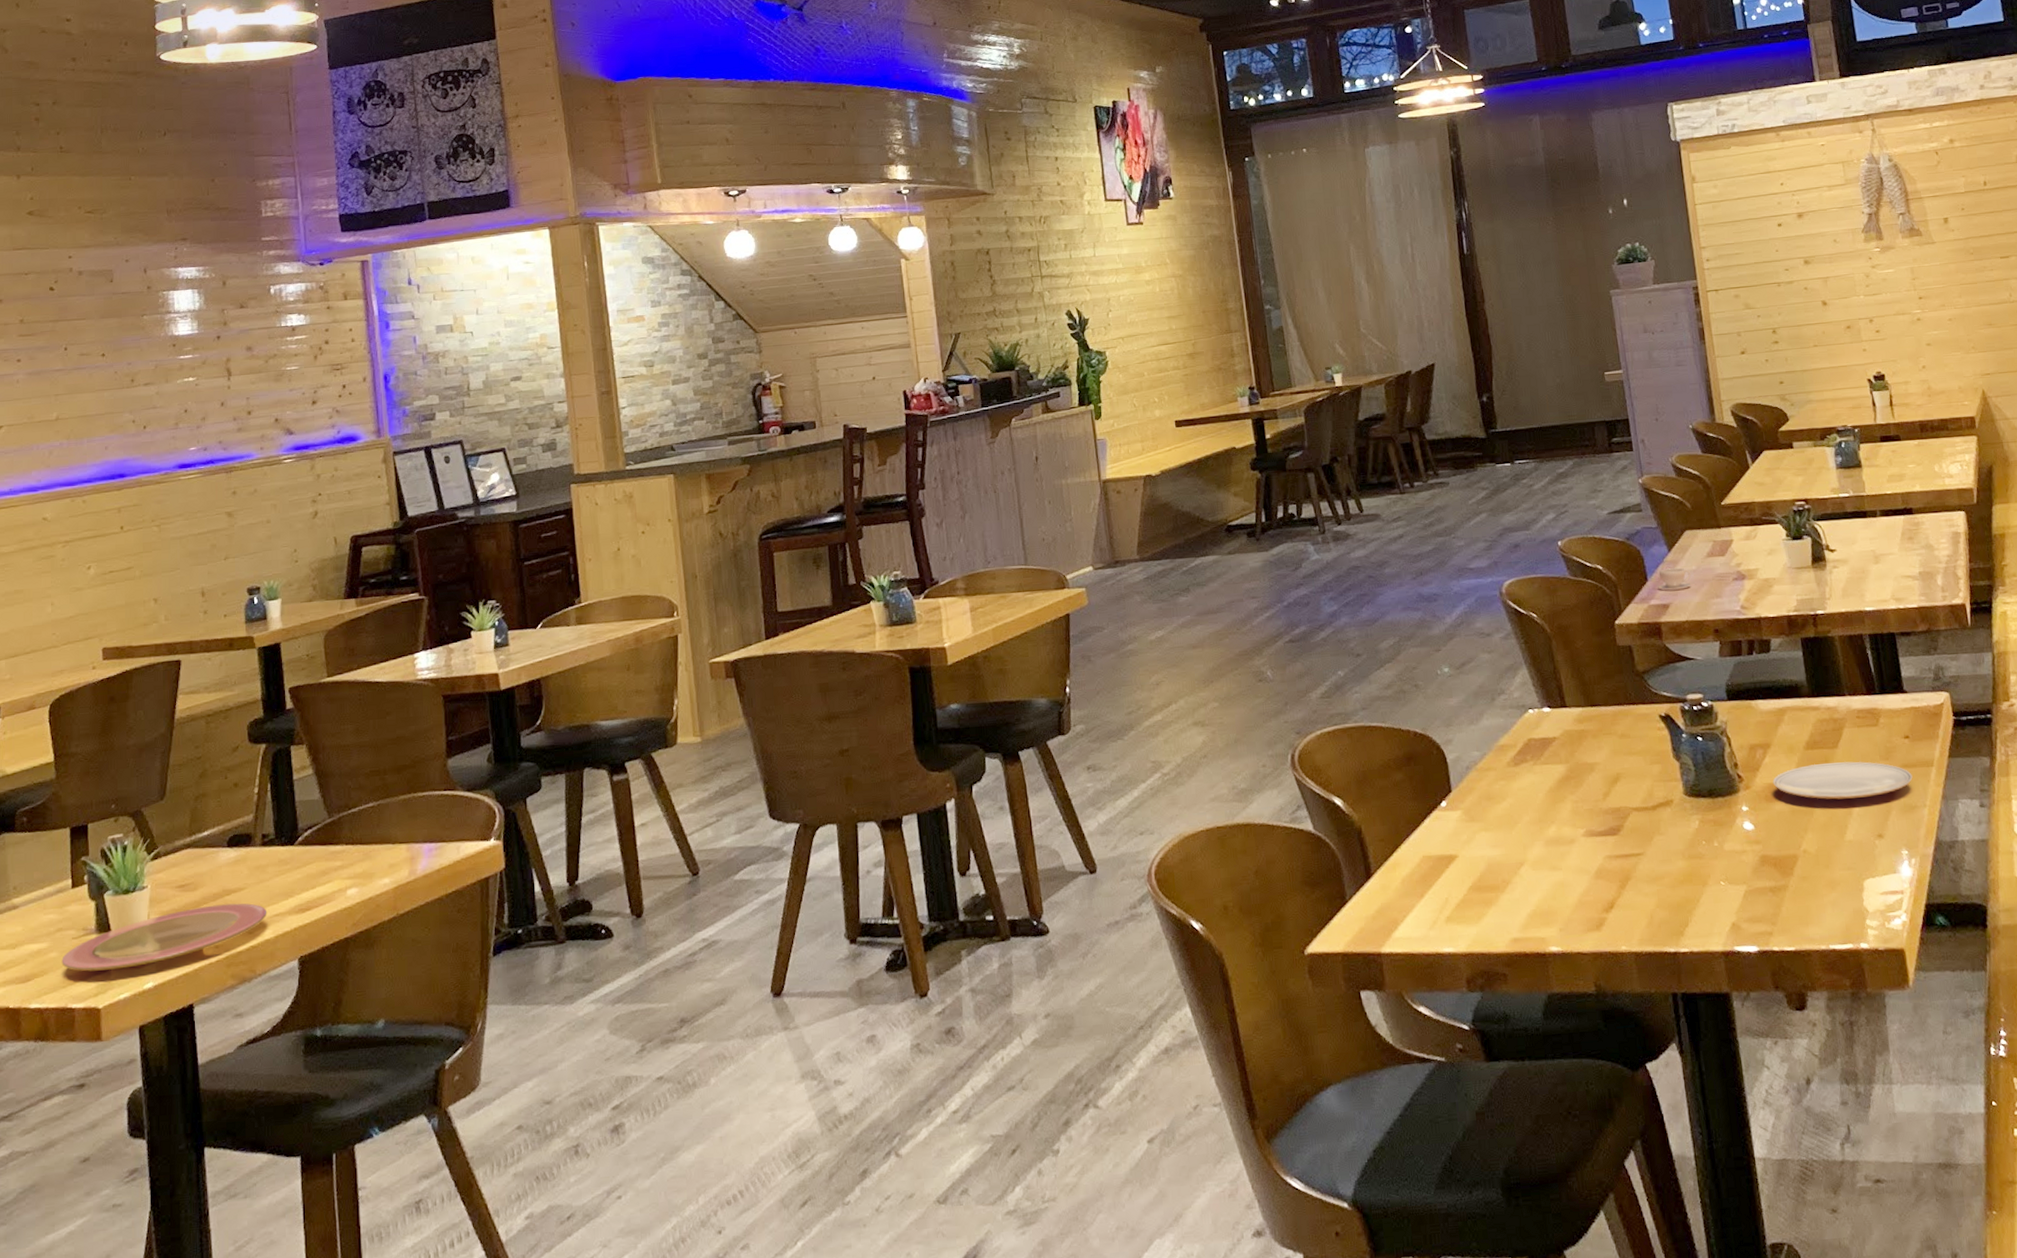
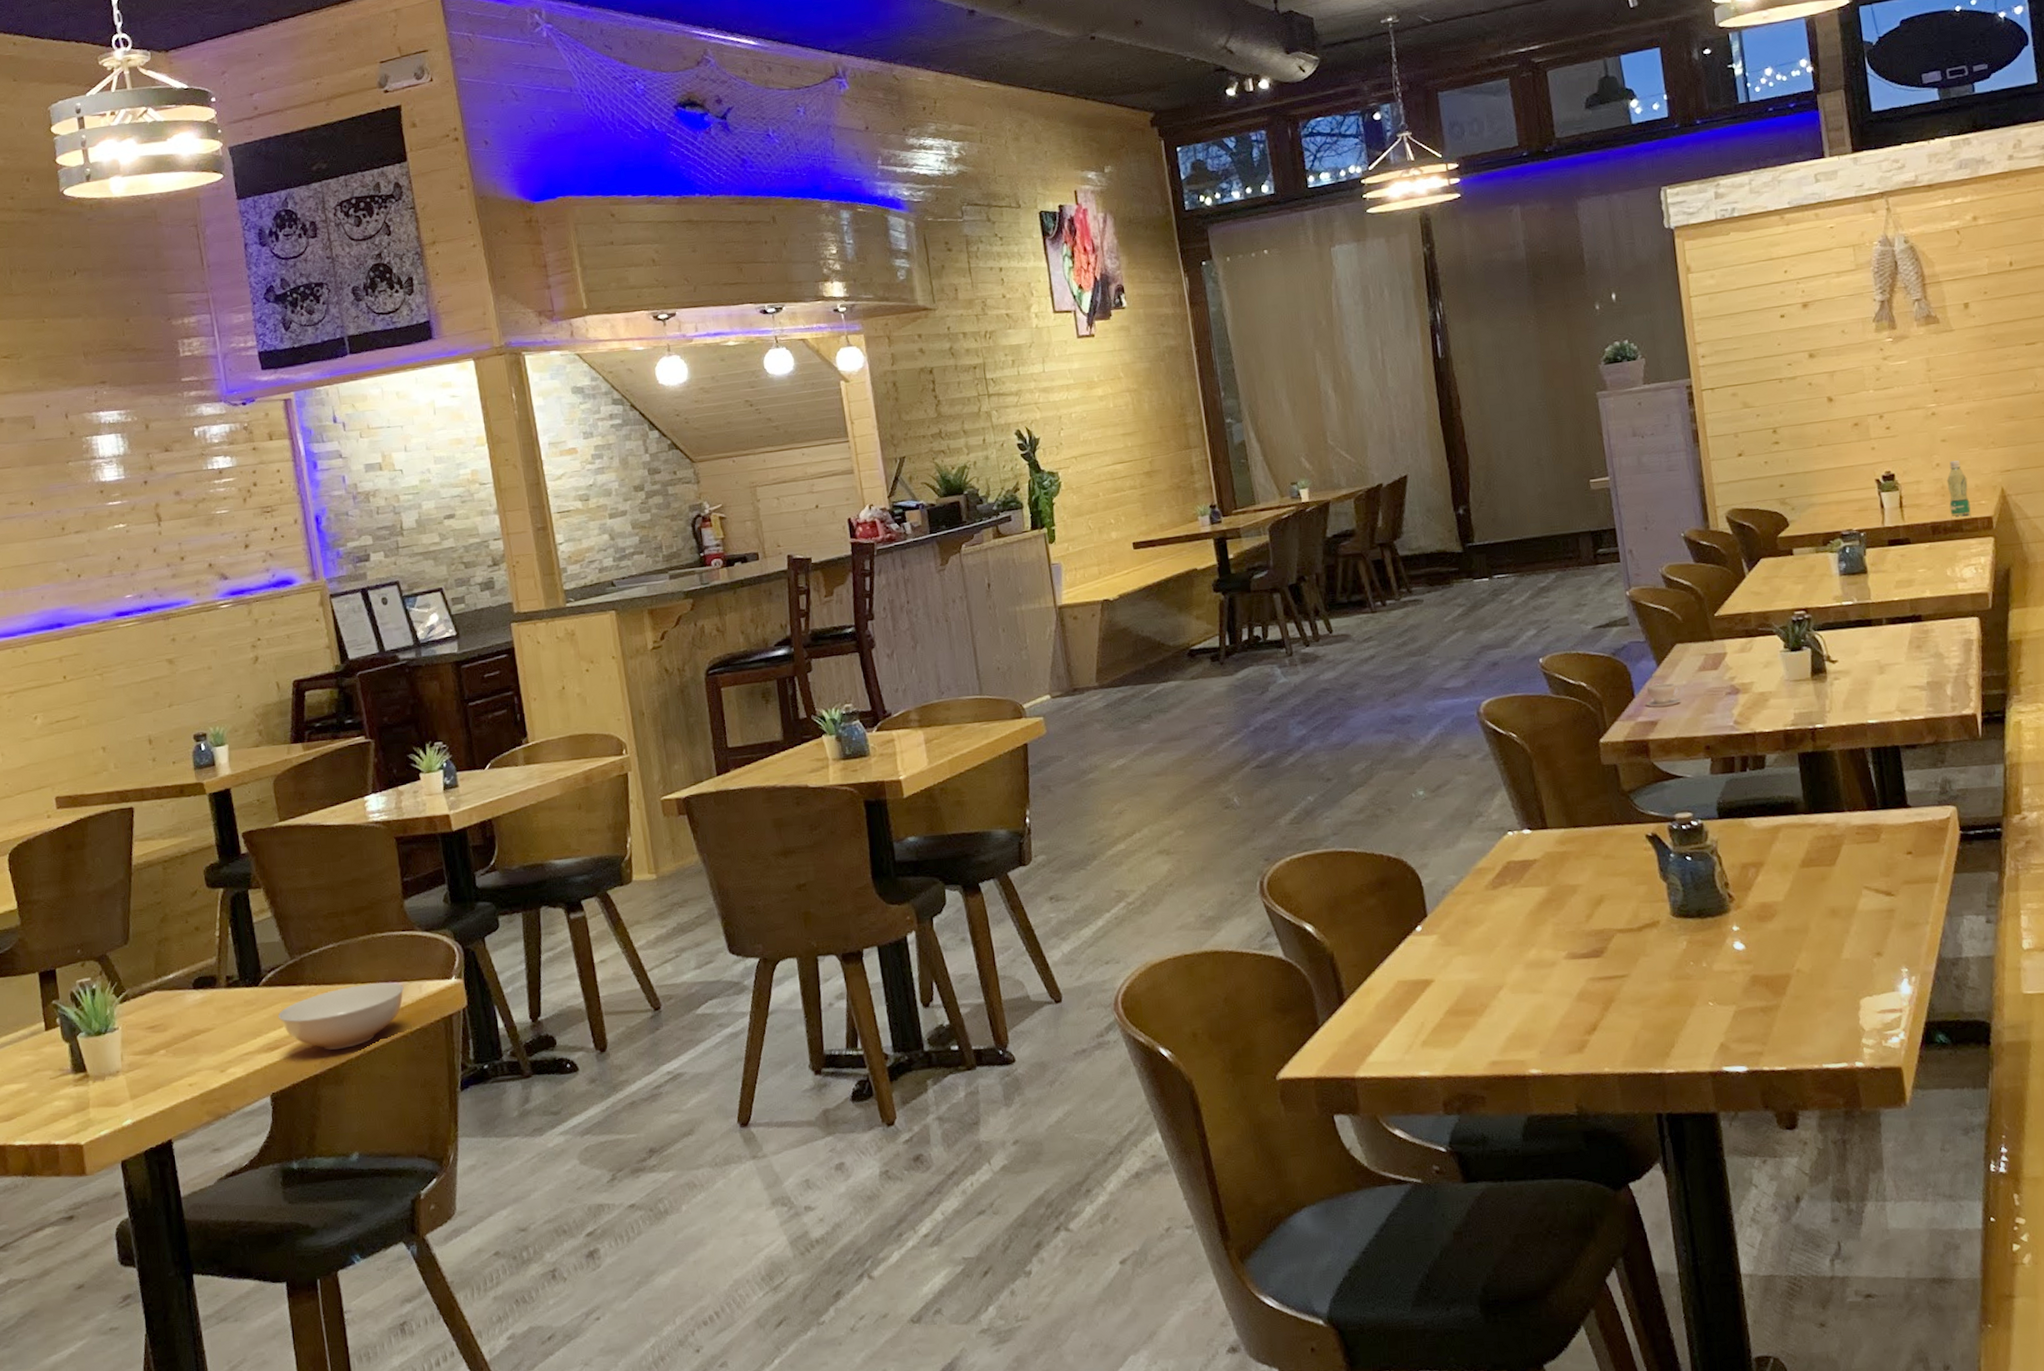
plate: present [61,903,267,972] -> none [41,1042,237,1110]
bowl: none [311,843,442,912] -> present [277,982,404,1050]
plate: present [1773,761,1913,800] -> none [1765,879,1915,918]
bottle: none [1932,363,1956,418] -> present [1946,460,1972,519]

